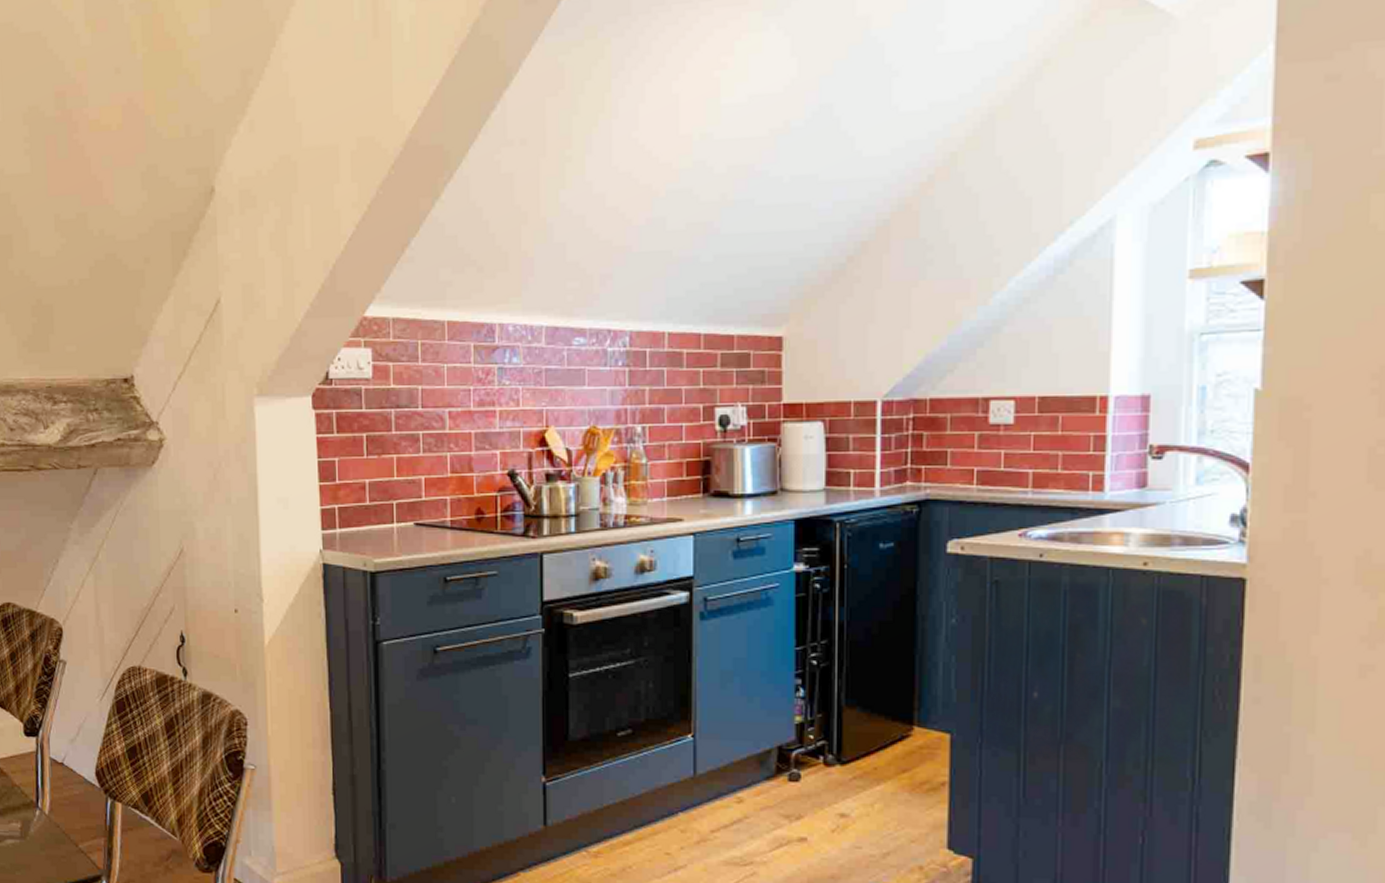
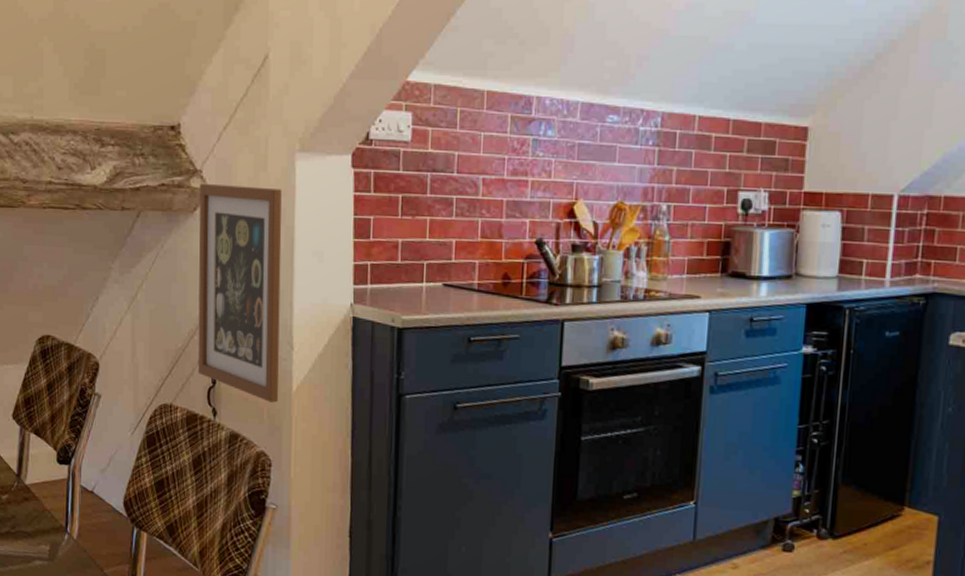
wall art: none [156,434,251,658] -> present [197,183,282,403]

